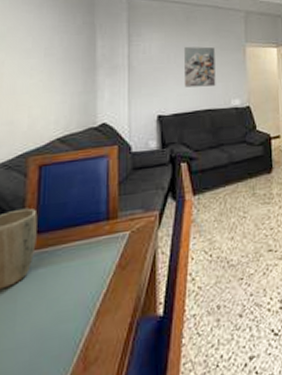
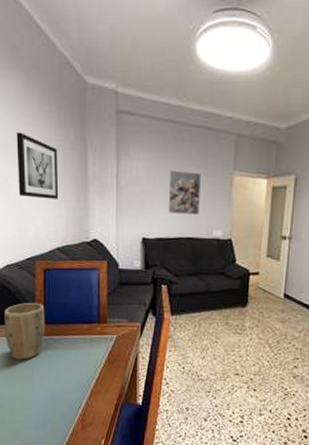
wall art: none [11,21,62,87] -> present [16,132,59,199]

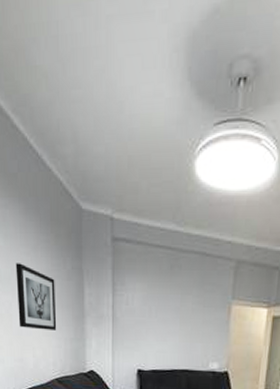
wall art: present [169,171,201,214] -> none [164,301,198,346]

